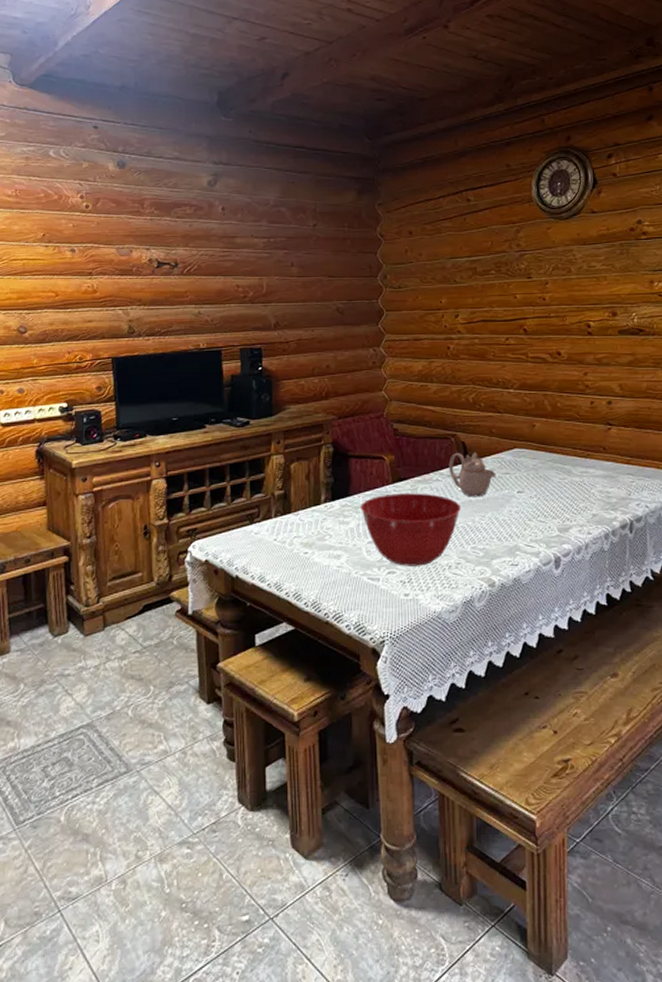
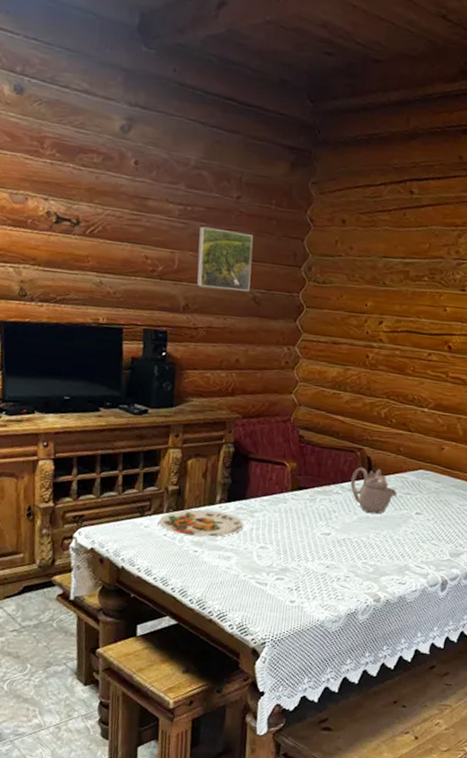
plate: none [268,511,350,538] -> present [159,509,244,537]
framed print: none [282,253,333,306] -> present [197,226,253,291]
mixing bowl: present [360,493,461,566] -> none [256,501,357,576]

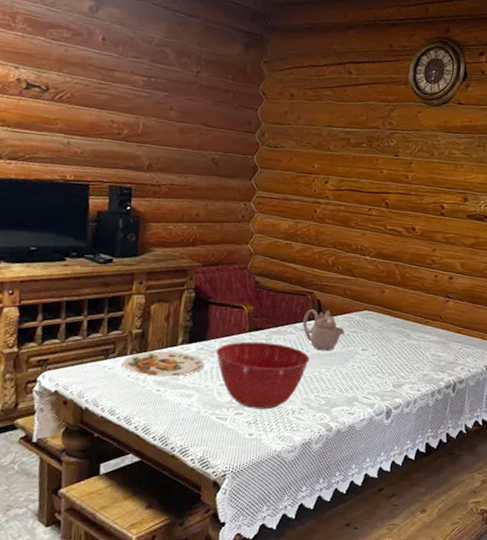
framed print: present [197,226,253,291] -> none [160,95,211,153]
mixing bowl: none [256,501,357,576] -> present [216,341,310,409]

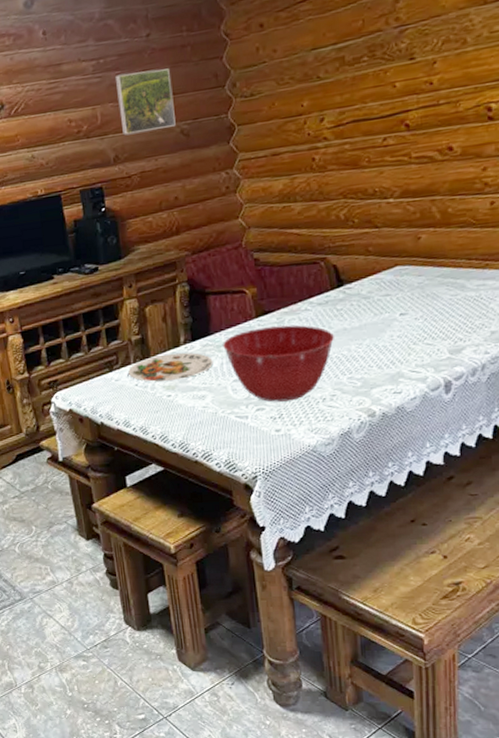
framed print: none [160,95,211,153] -> present [114,68,176,136]
teapot: present [302,308,344,351] -> none [318,274,374,325]

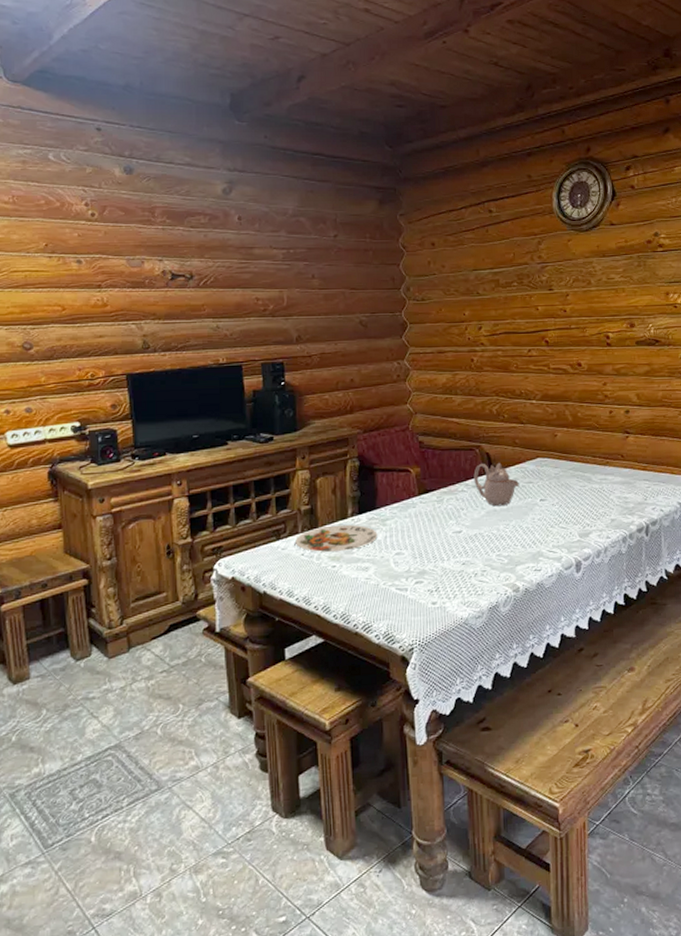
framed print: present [114,68,176,136] -> none [302,265,355,319]
mixing bowl: present [223,325,334,402] -> none [387,504,486,576]
teapot: none [318,274,374,325] -> present [473,462,519,507]

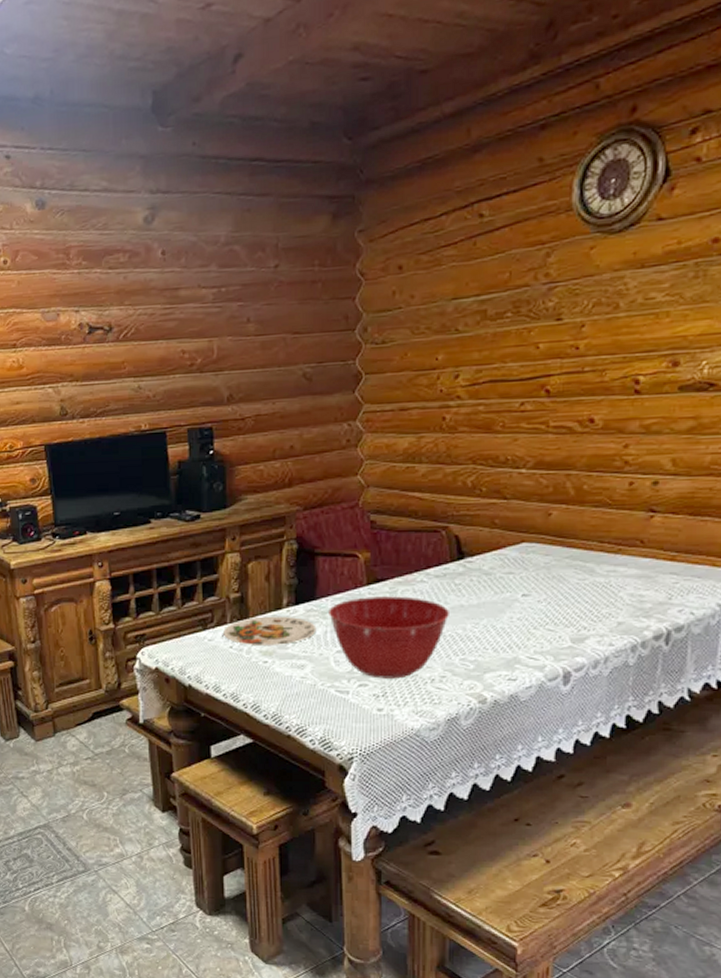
mixing bowl: none [387,504,486,576] -> present [329,596,449,679]
teapot: present [473,462,519,507] -> none [437,547,495,601]

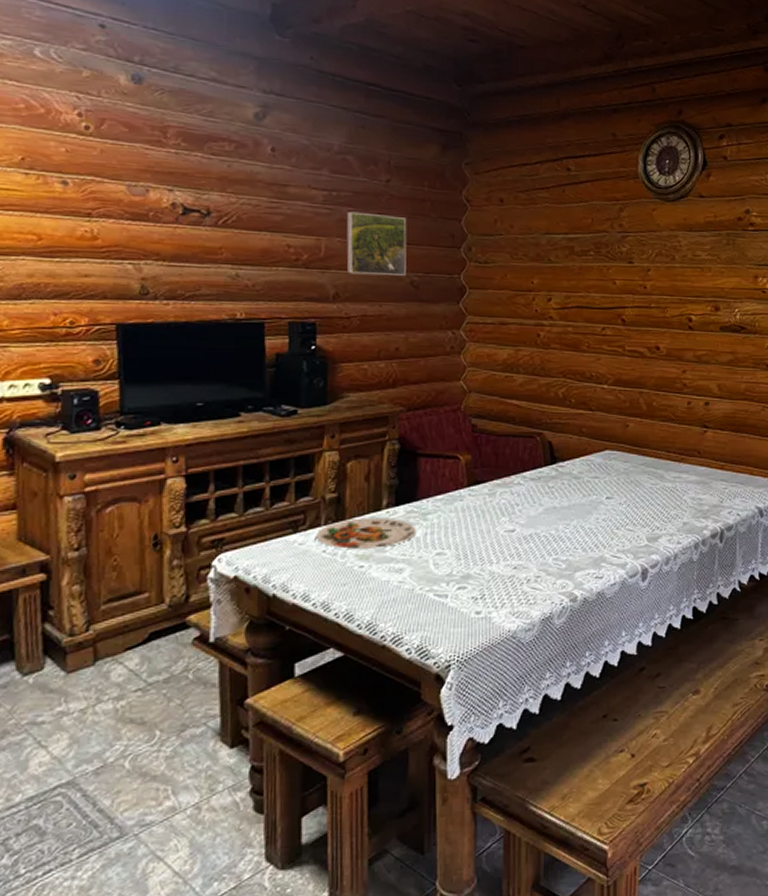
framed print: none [236,304,298,374] -> present [346,211,407,276]
mixing bowl: present [329,596,449,679] -> none [429,498,543,581]

